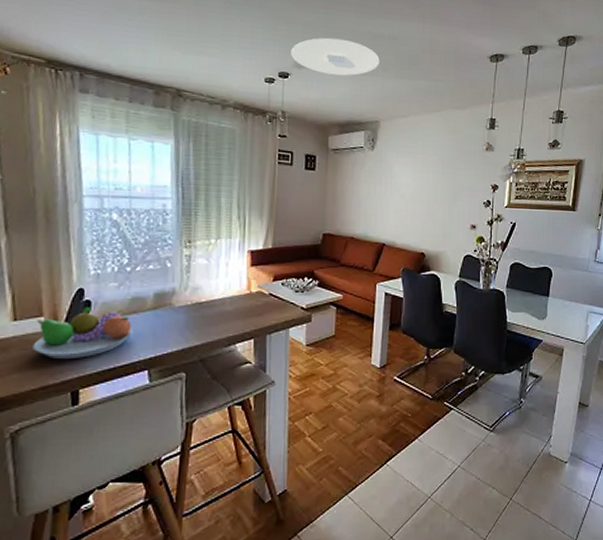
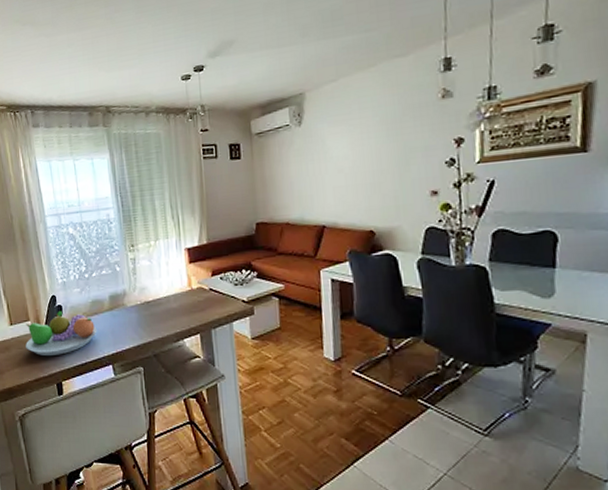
ceiling light: present [291,37,380,76] -> none [203,13,297,57]

